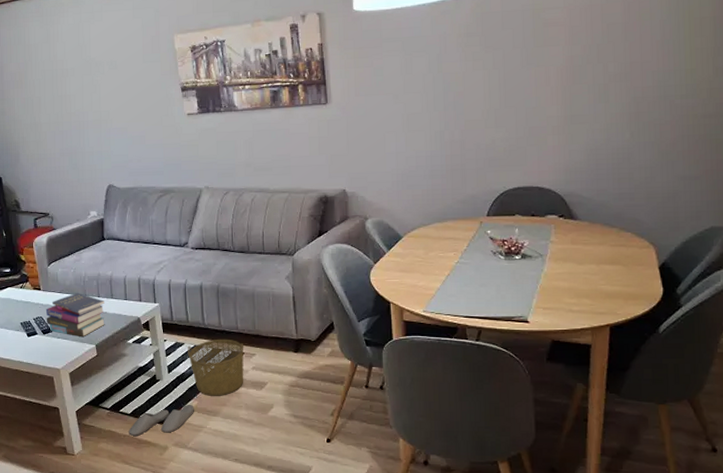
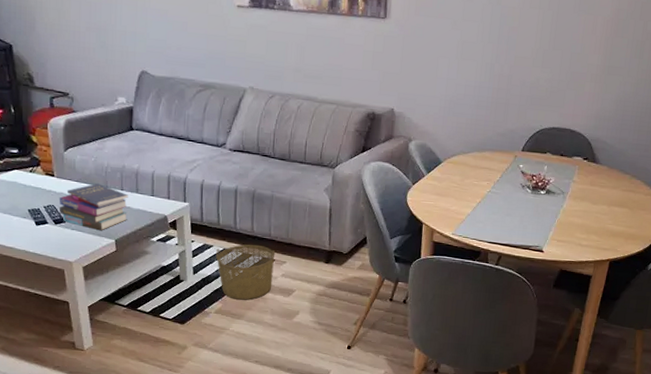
slippers: present [129,405,194,436] -> none [146,307,218,334]

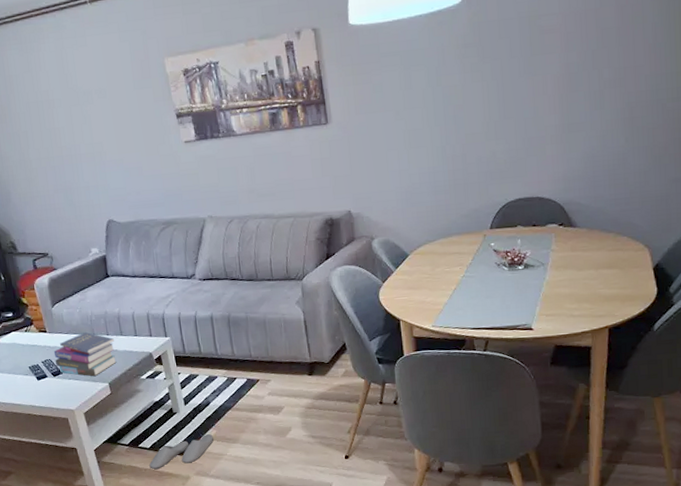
slippers: none [146,307,218,334] -> present [149,434,214,469]
basket: present [216,244,276,300] -> none [202,367,261,424]

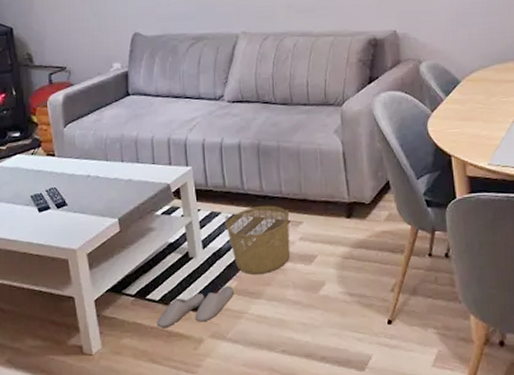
books: present [53,332,117,377] -> none [60,158,129,210]
basket: none [202,367,261,424] -> present [225,205,291,274]

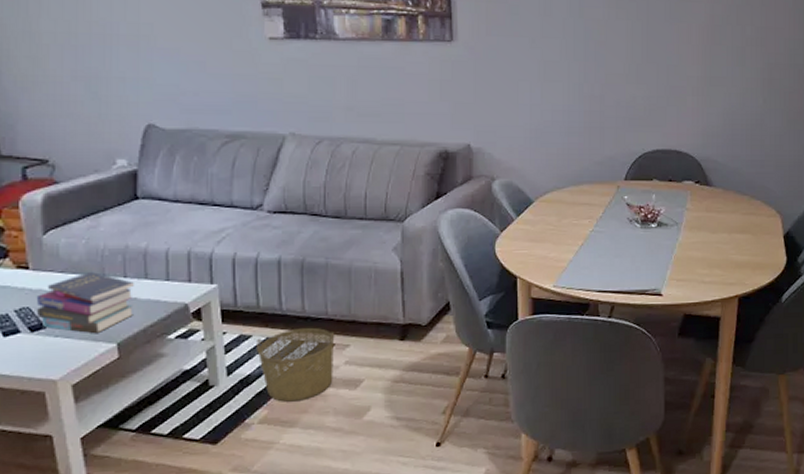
books: none [60,158,129,210] -> present [36,272,134,334]
slippers: present [157,286,234,327] -> none [164,415,263,464]

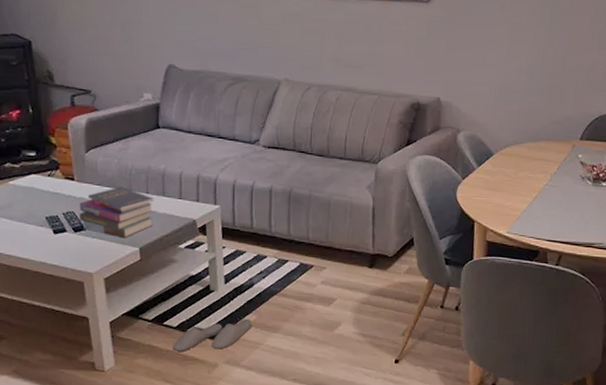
slippers: none [164,415,263,464] -> present [172,319,252,352]
basket: present [257,327,335,402] -> none [249,248,314,311]

